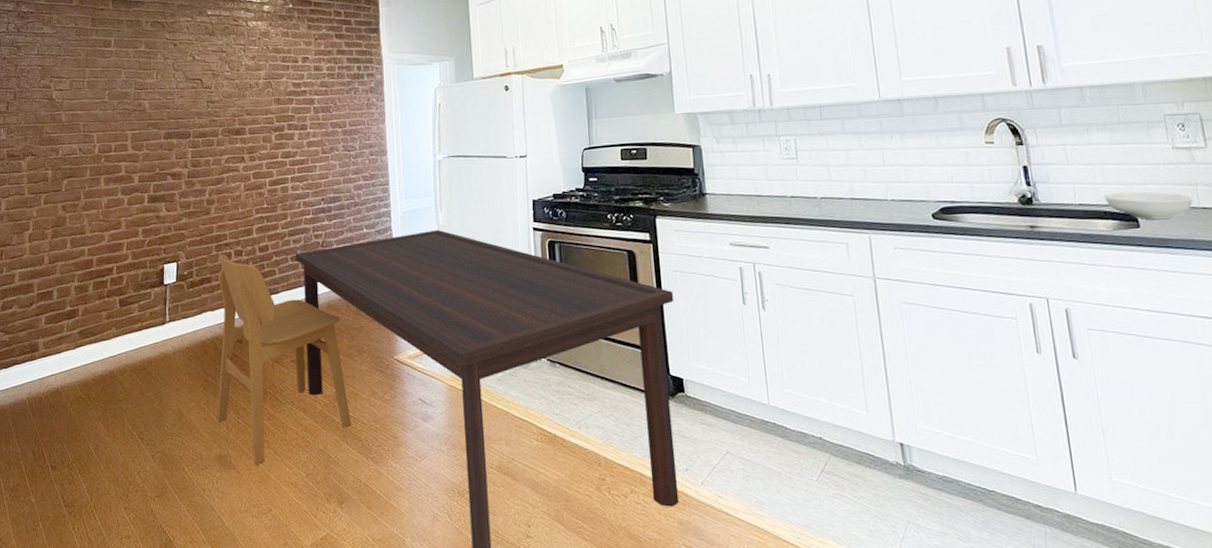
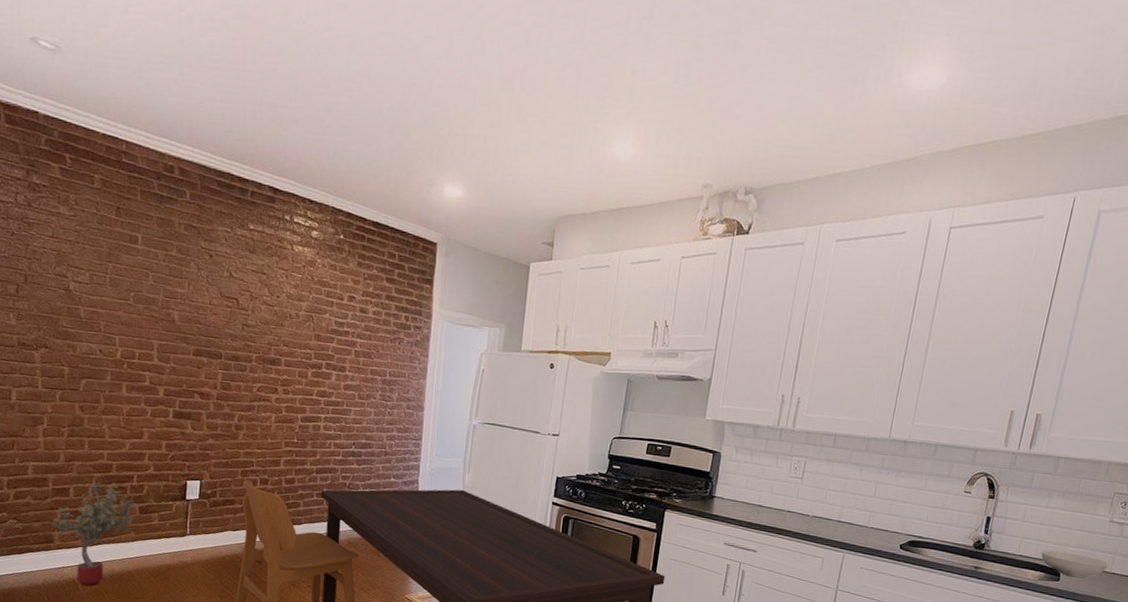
potted tree: none [36,278,118,394] -> present [51,482,138,586]

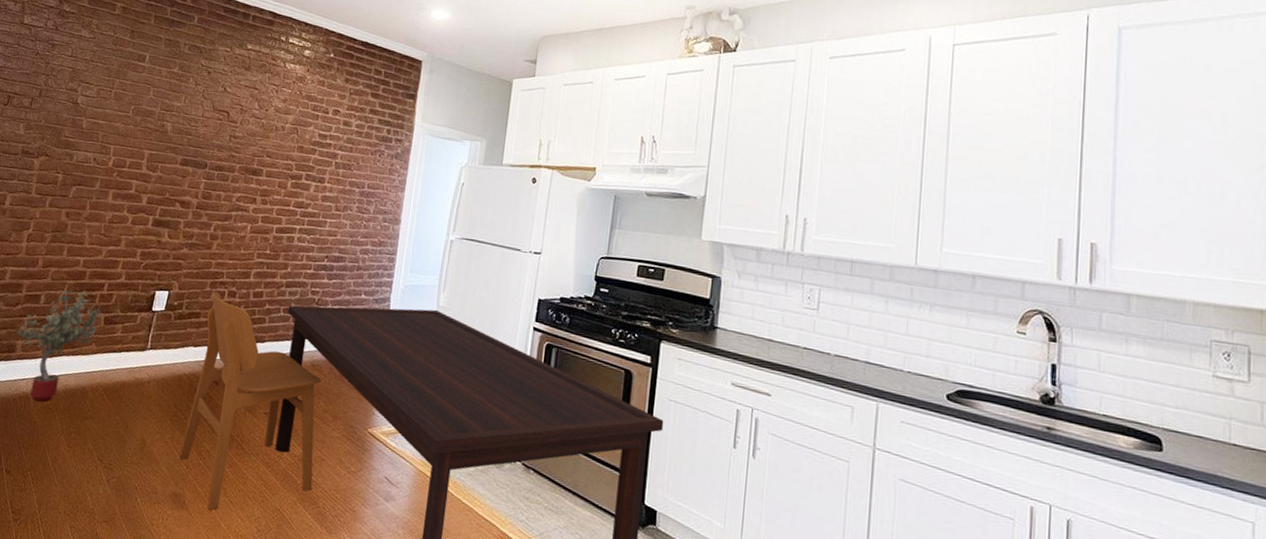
bowl: present [1040,550,1110,578] -> none [1129,409,1226,449]

